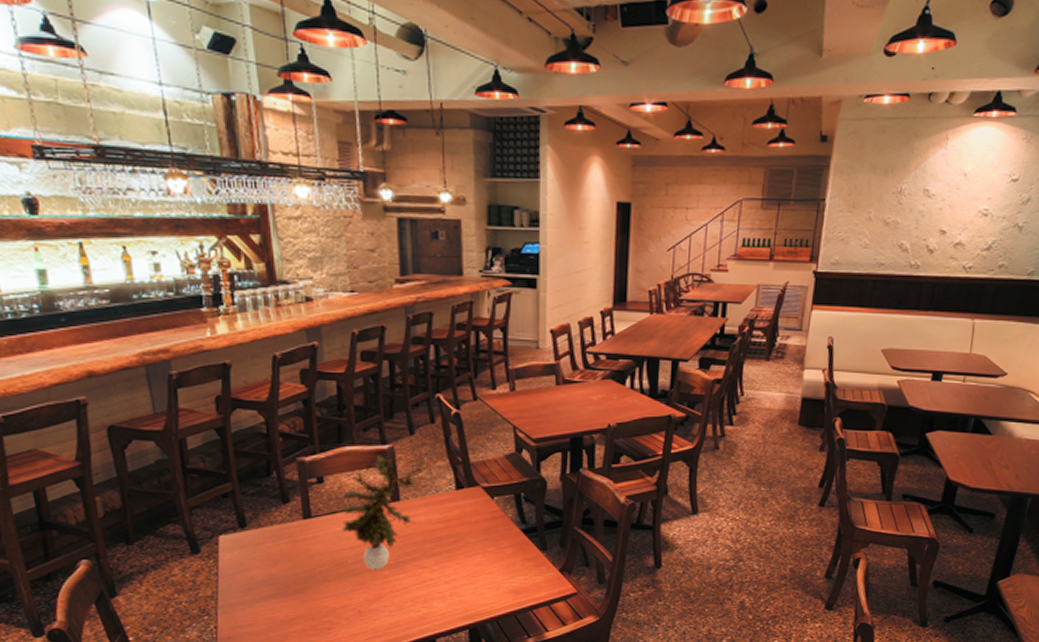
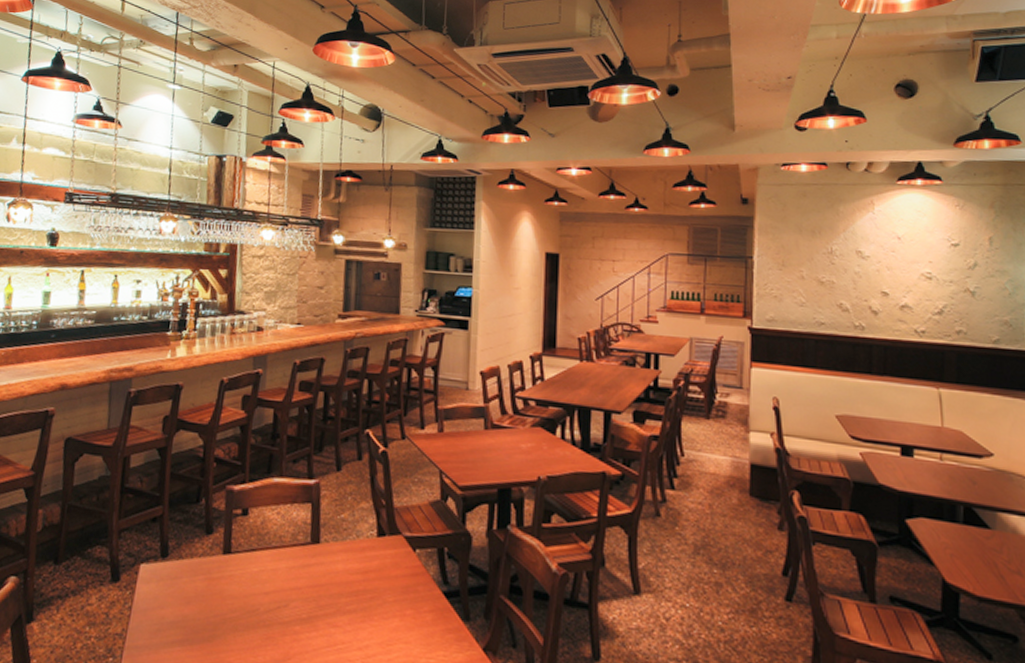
potted plant: present [339,454,428,570] -> none [259,489,352,624]

